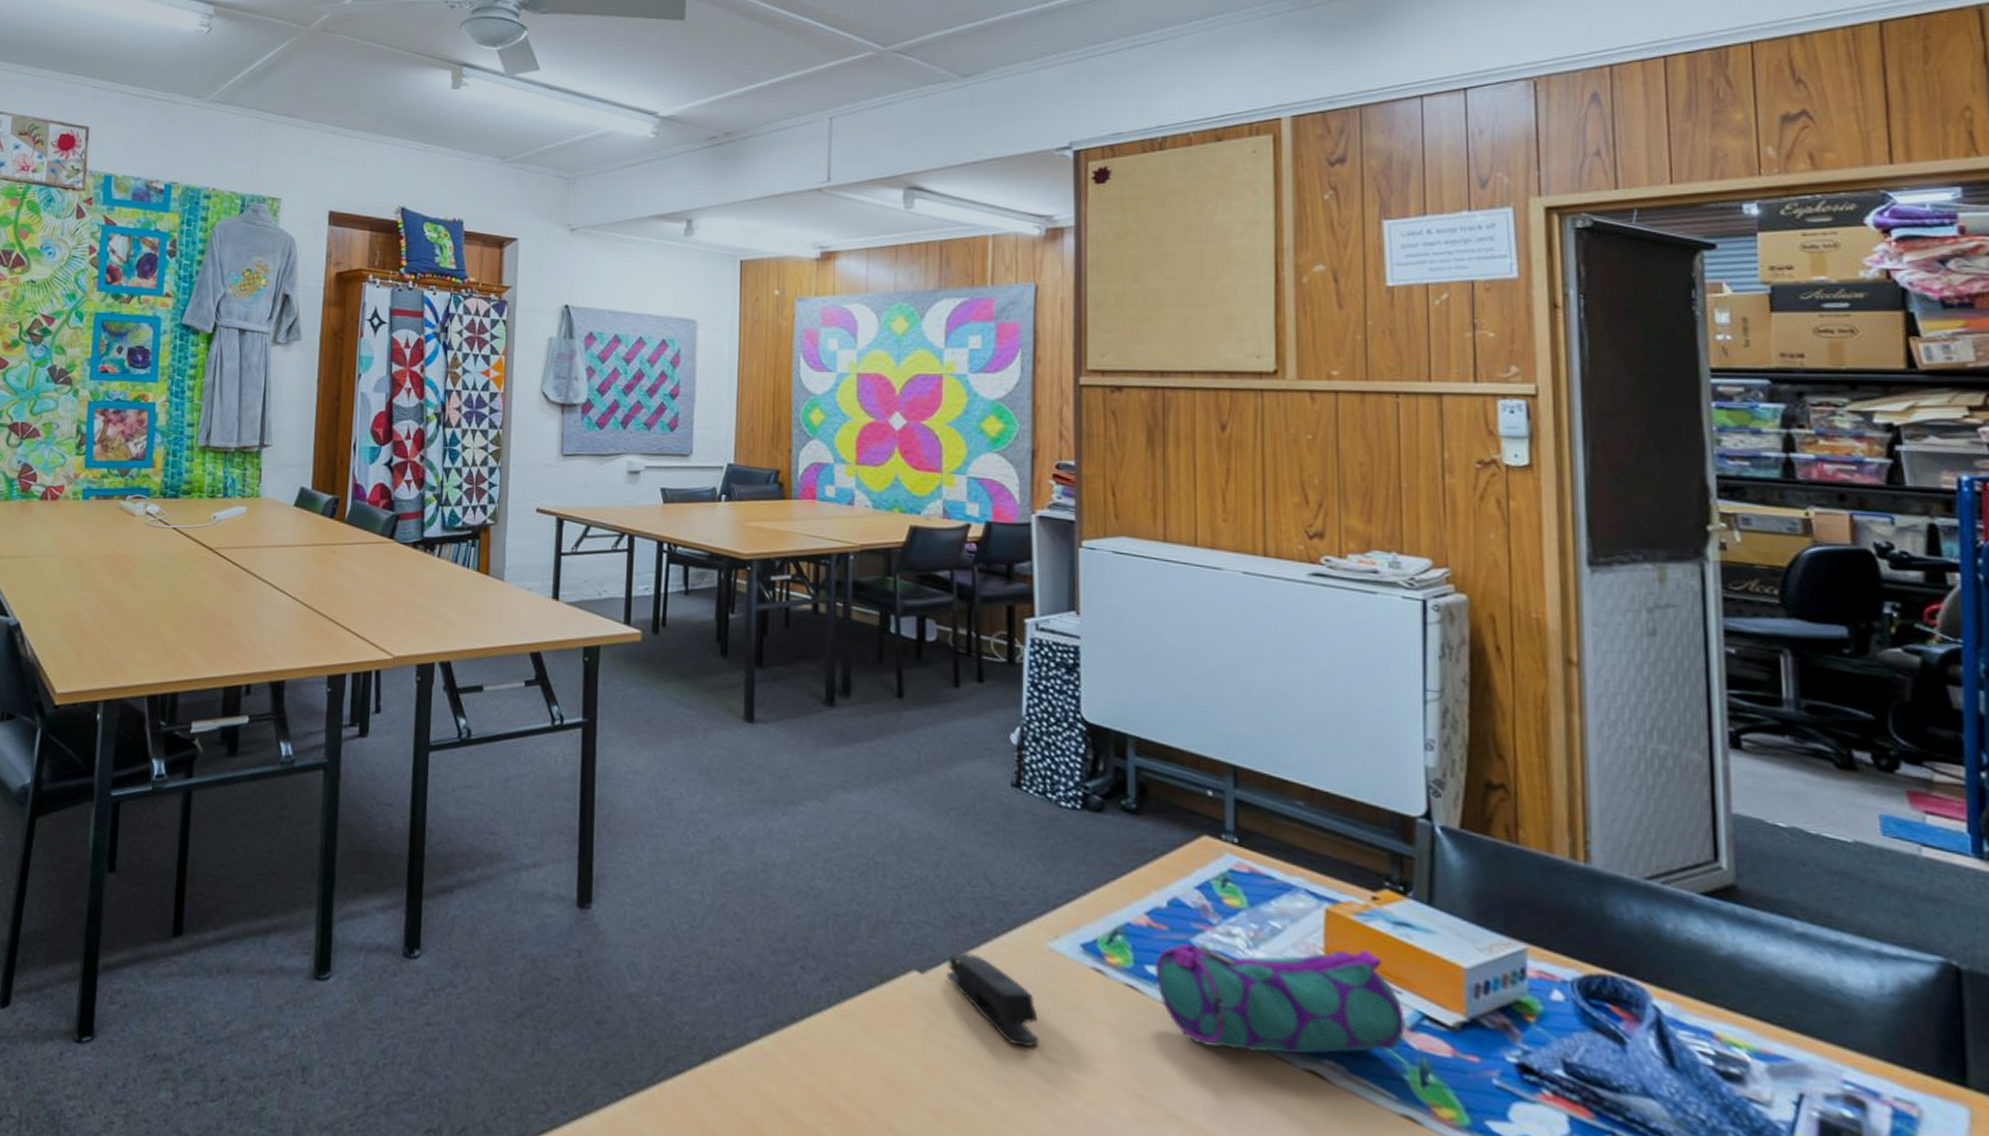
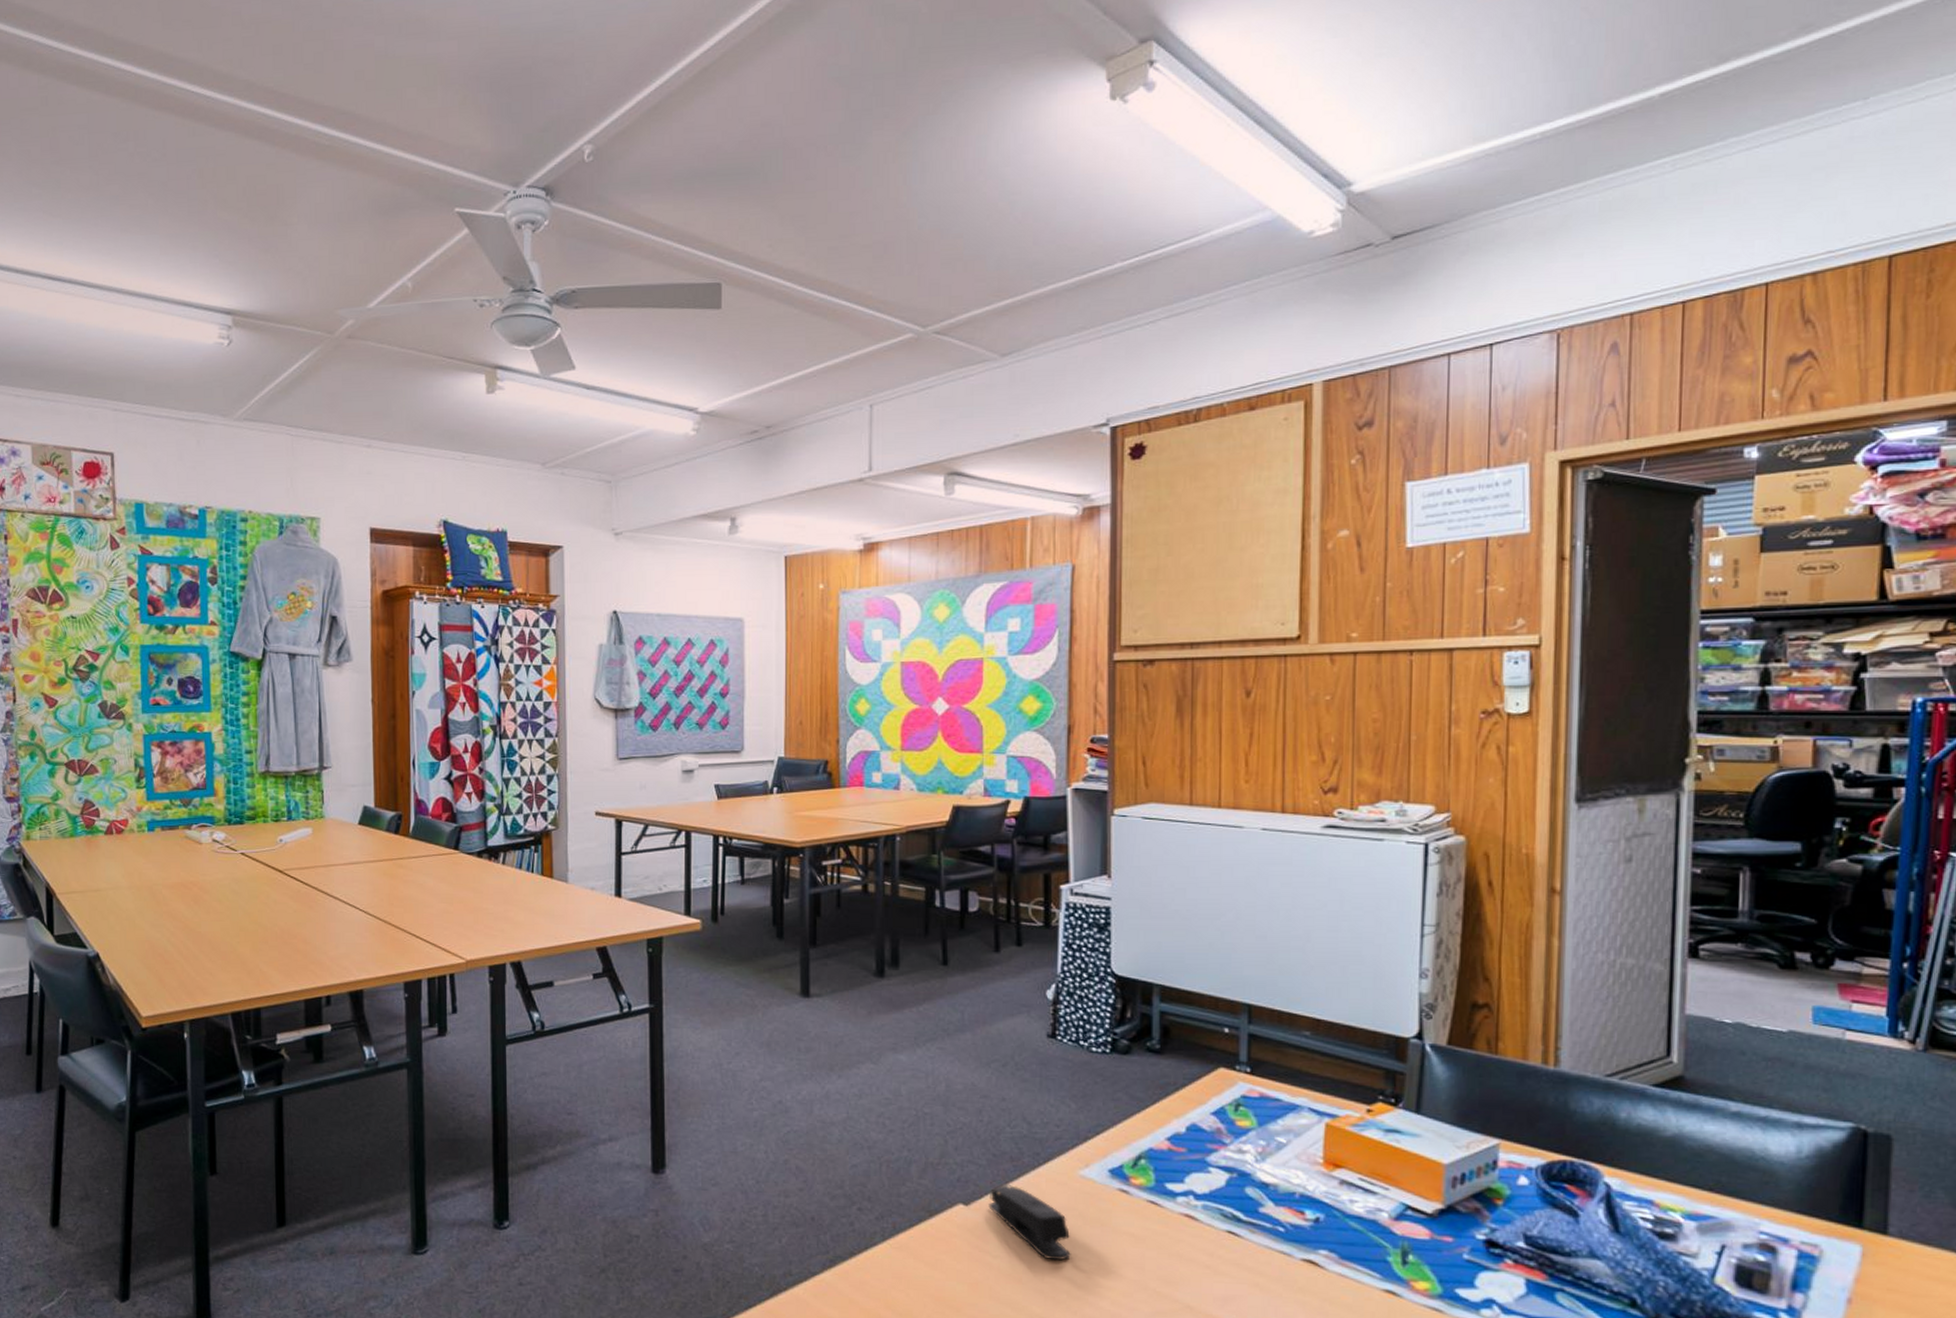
pencil case: present [1155,943,1407,1055] -> none [1174,1154,1392,1248]

